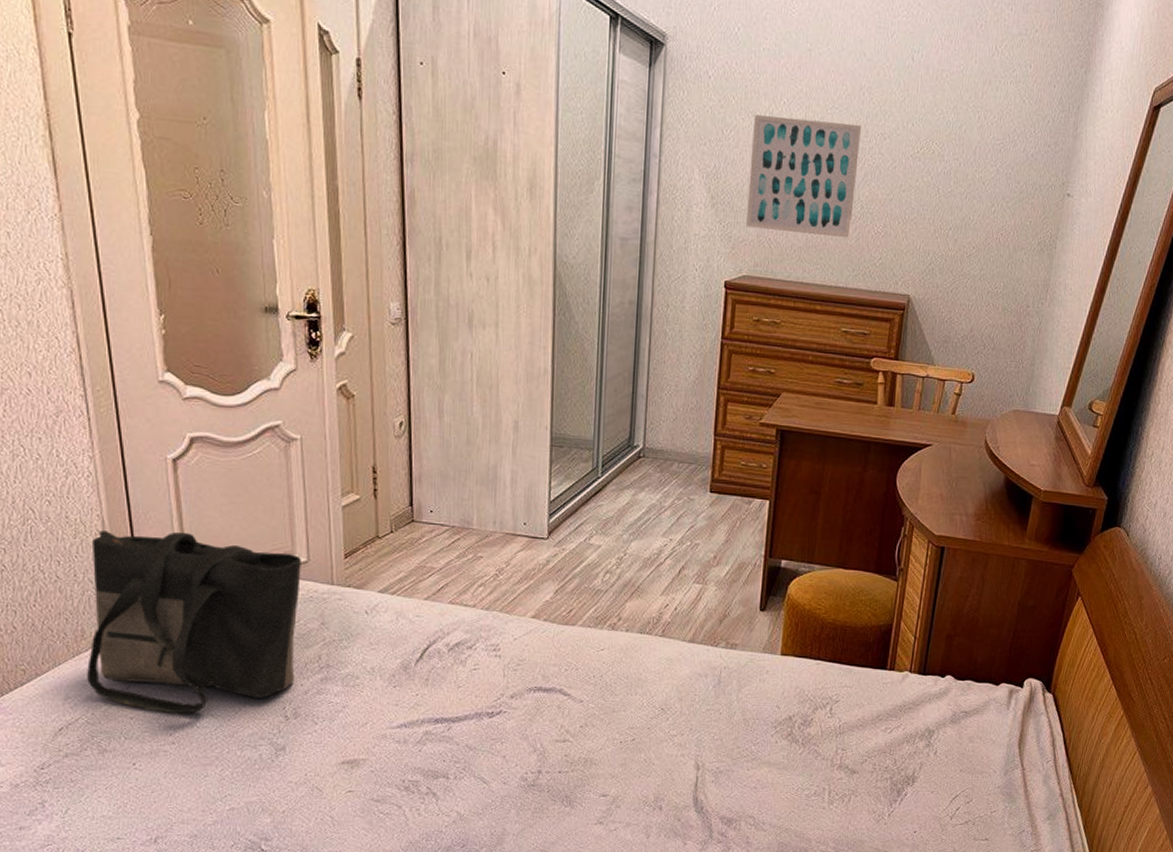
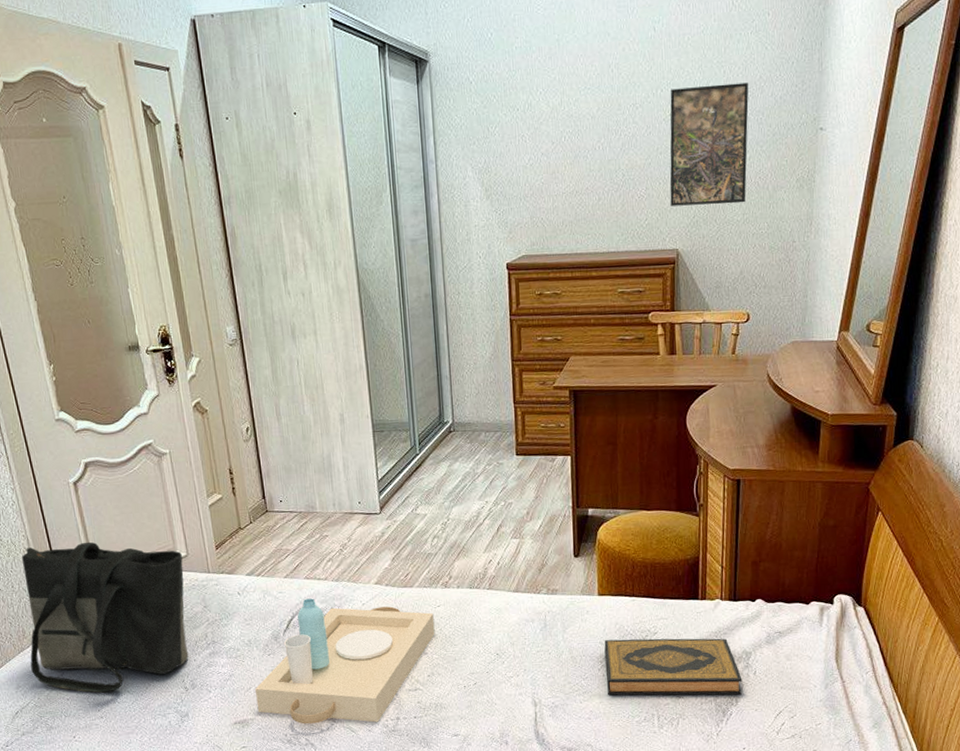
serving tray: none [372,626,596,774] -> present [255,598,435,724]
wall art: present [746,115,861,239] -> none [515,99,616,211]
hardback book: none [778,704,922,775] -> present [604,638,742,696]
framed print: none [907,125,1003,258] -> present [669,82,749,206]

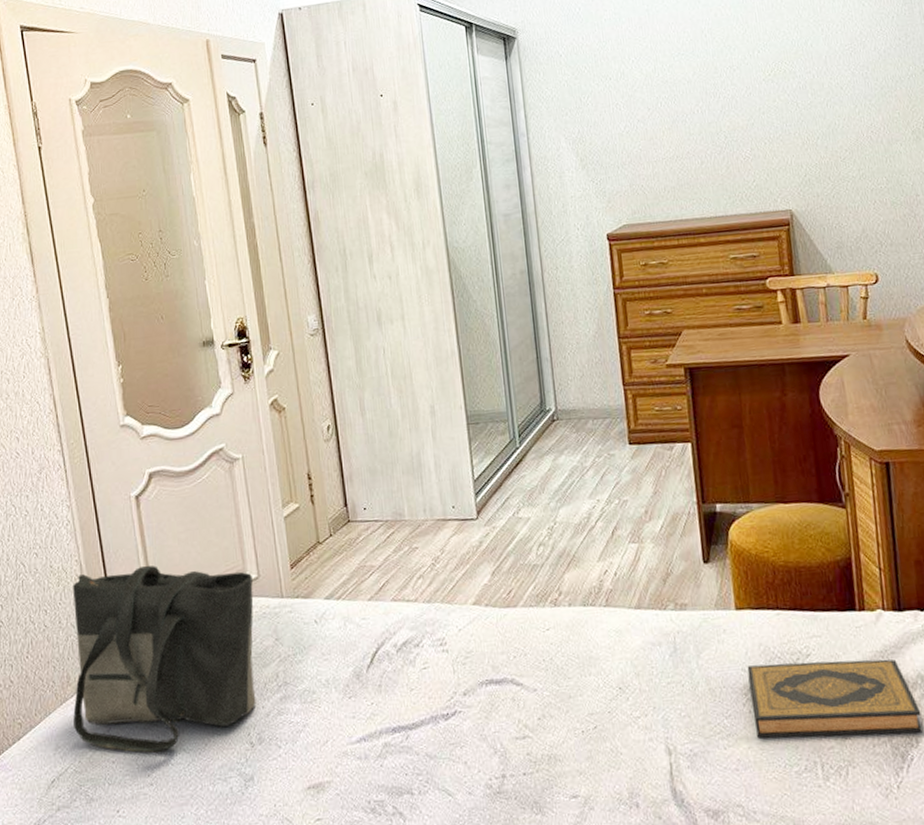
serving tray: present [255,598,435,724] -> none [333,624,545,787]
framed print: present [669,82,749,206] -> none [768,39,860,166]

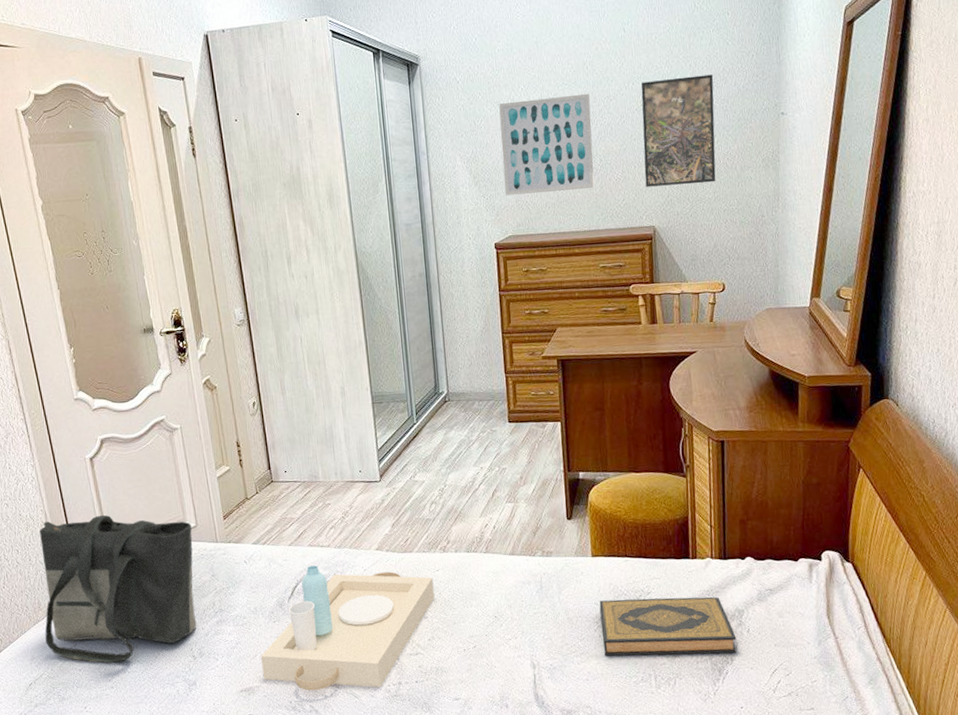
serving tray: none [333,624,545,787] -> present [261,565,435,691]
wall art: none [607,63,720,179] -> present [499,93,595,196]
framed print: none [768,39,860,166] -> present [641,74,716,187]

